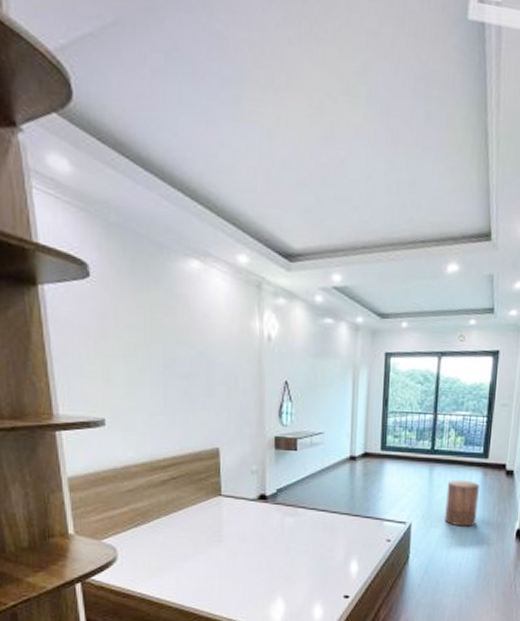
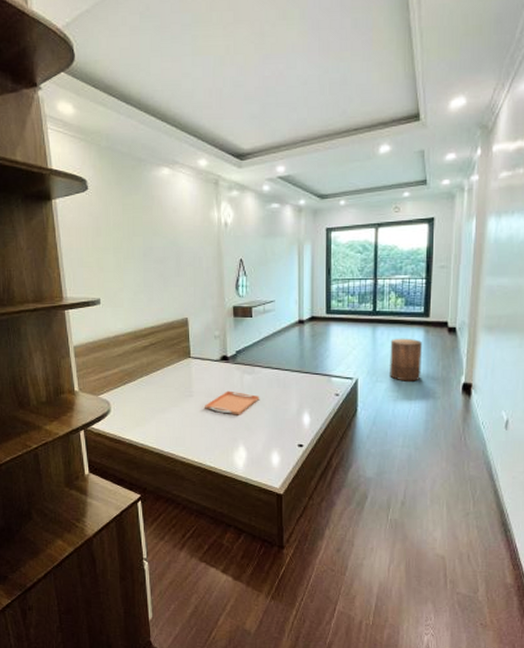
serving tray: none [237,535,303,564] -> present [205,390,260,415]

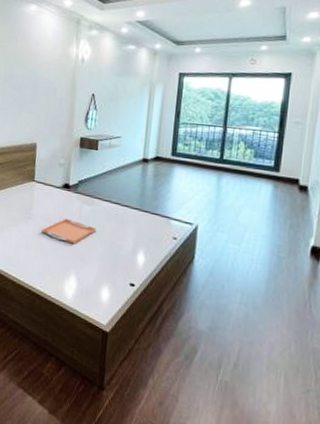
stool: present [390,338,422,381] -> none [232,189,269,237]

